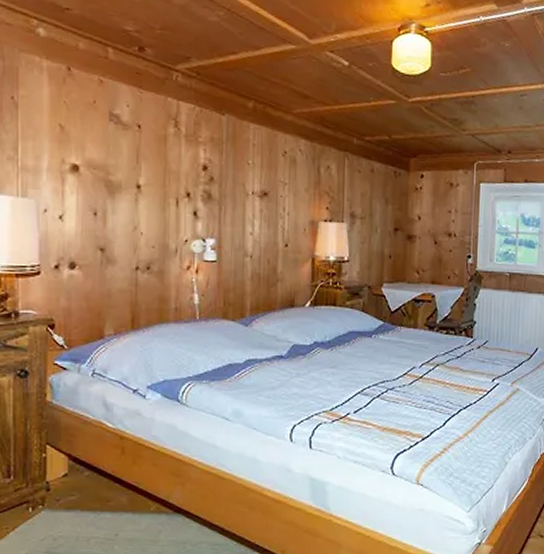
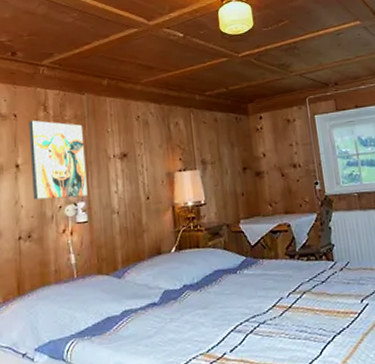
wall art: none [154,135,220,233] -> present [28,120,88,200]

